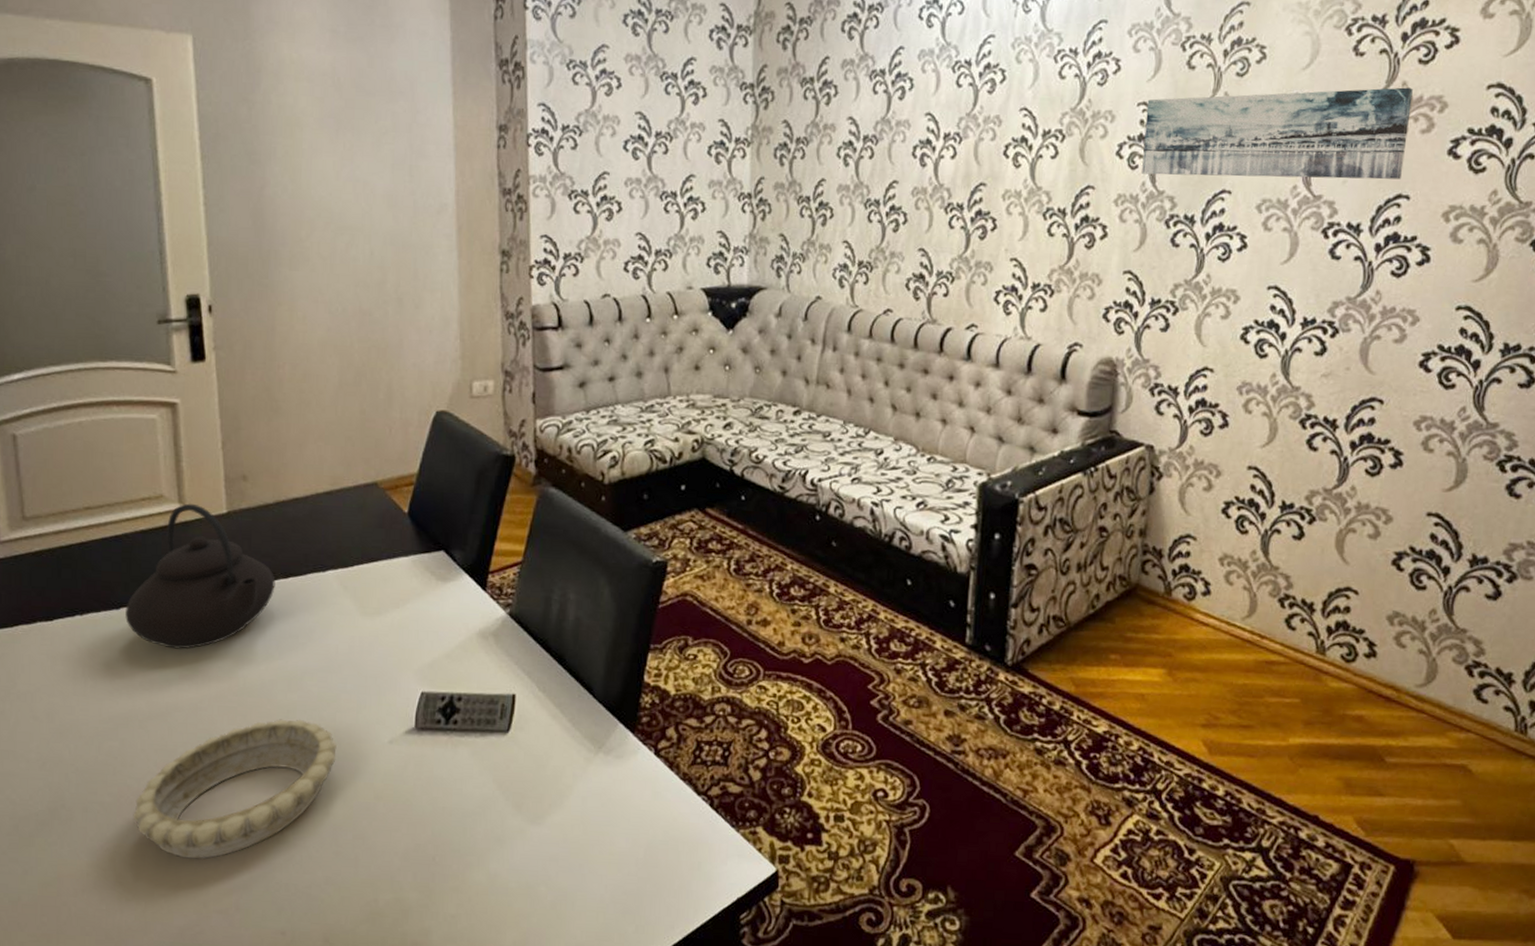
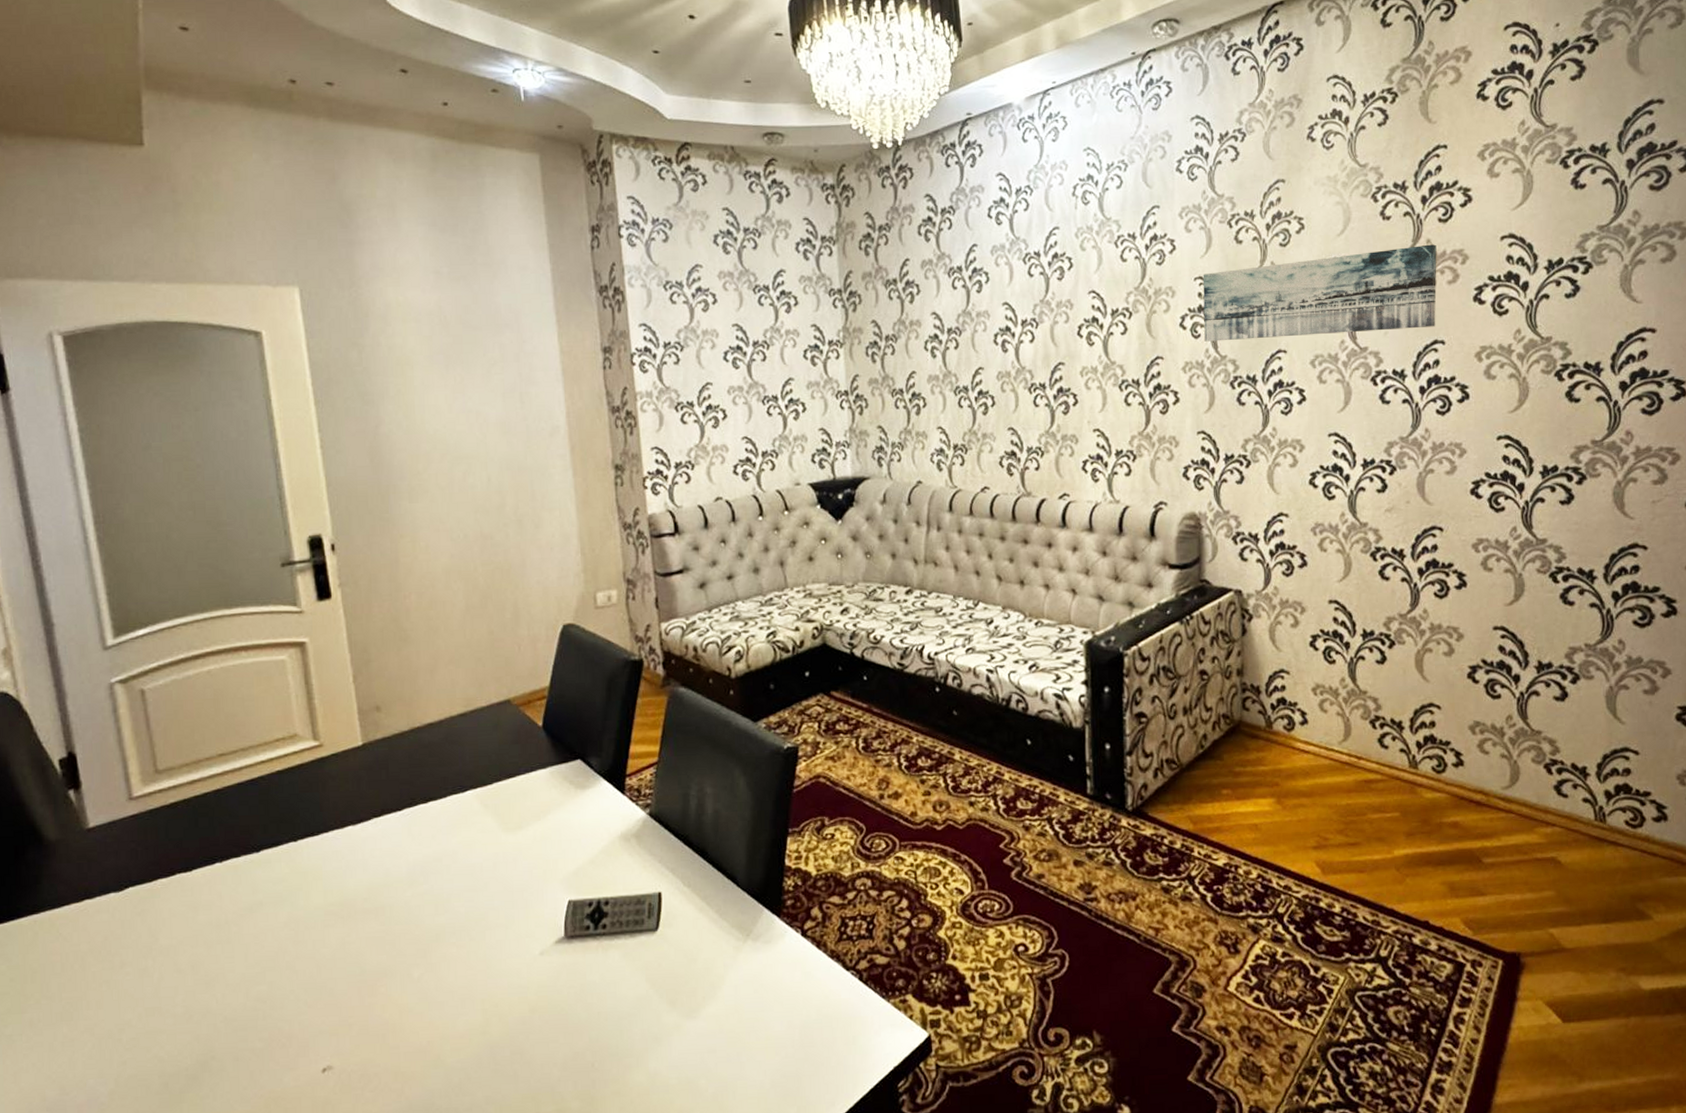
teapot: present [125,503,275,649] -> none [266,739,416,886]
decorative bowl: present [133,719,337,859] -> none [286,942,488,1096]

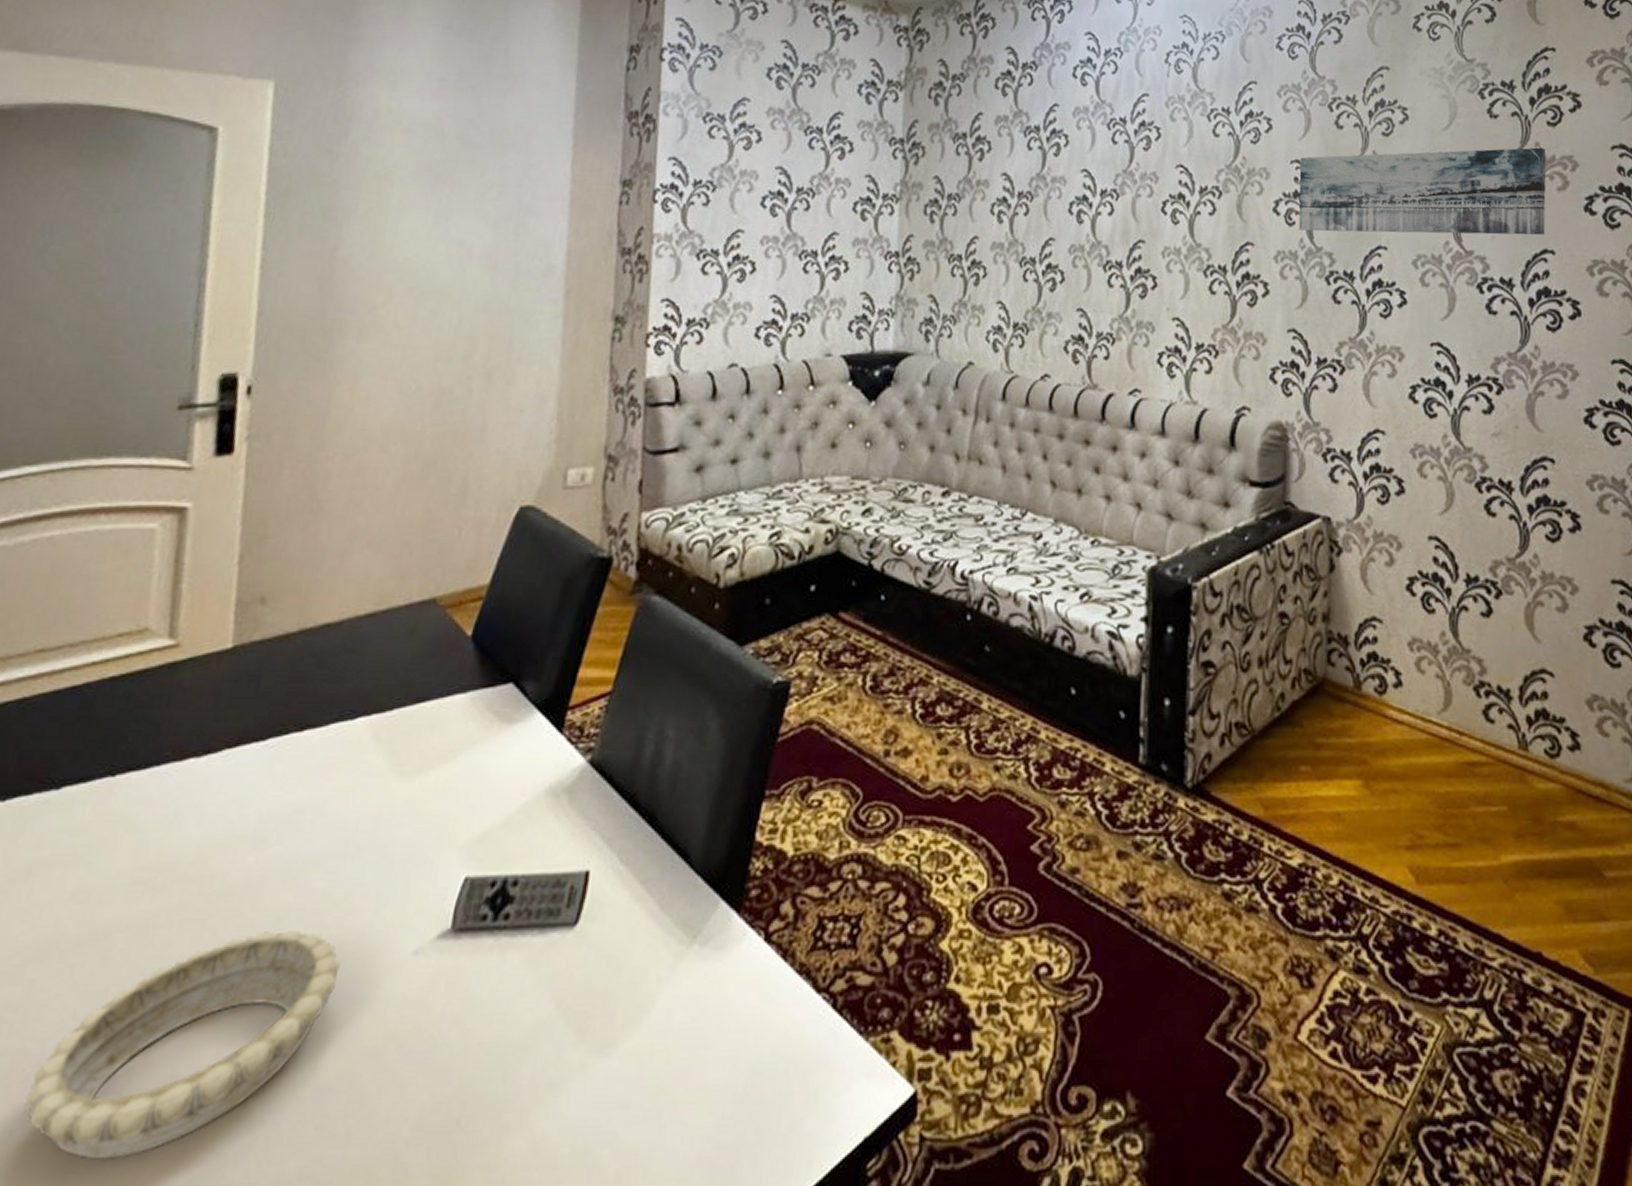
decorative bowl: none [286,942,488,1096] -> present [25,931,341,1160]

